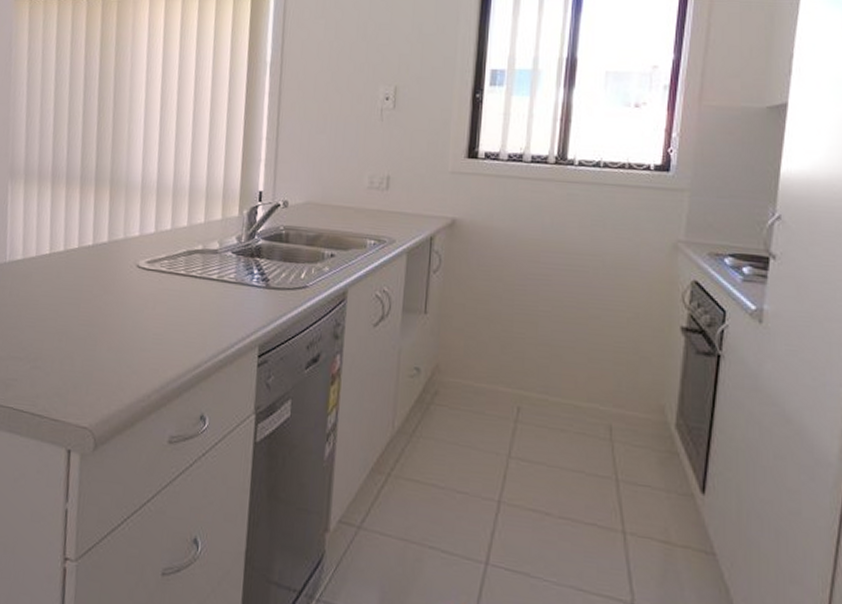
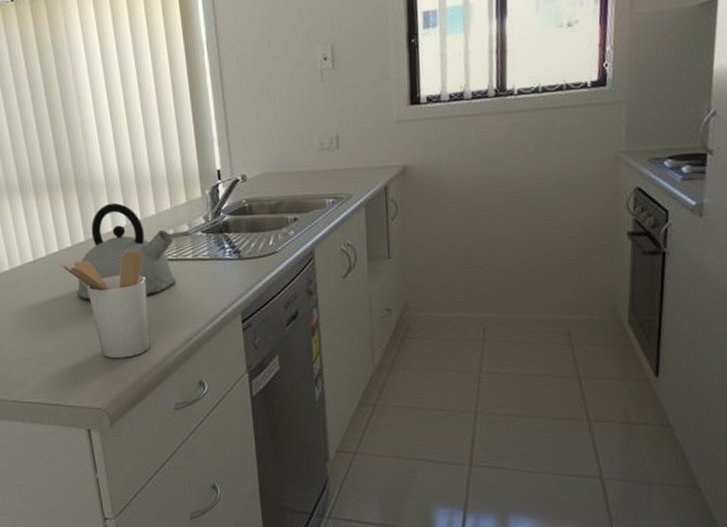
utensil holder: none [76,259,166,376] -> present [59,250,151,359]
kettle: none [87,207,201,310] -> present [76,202,175,300]

